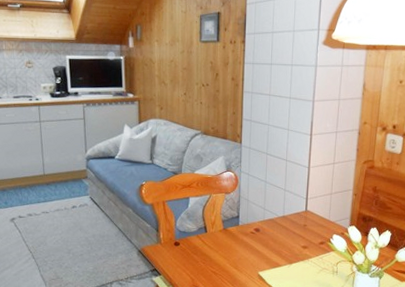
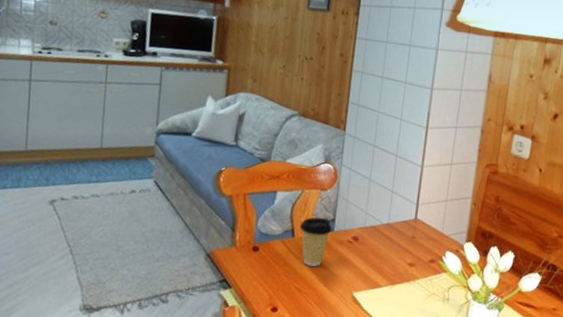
coffee cup: none [211,215,237,254] -> present [300,217,332,267]

